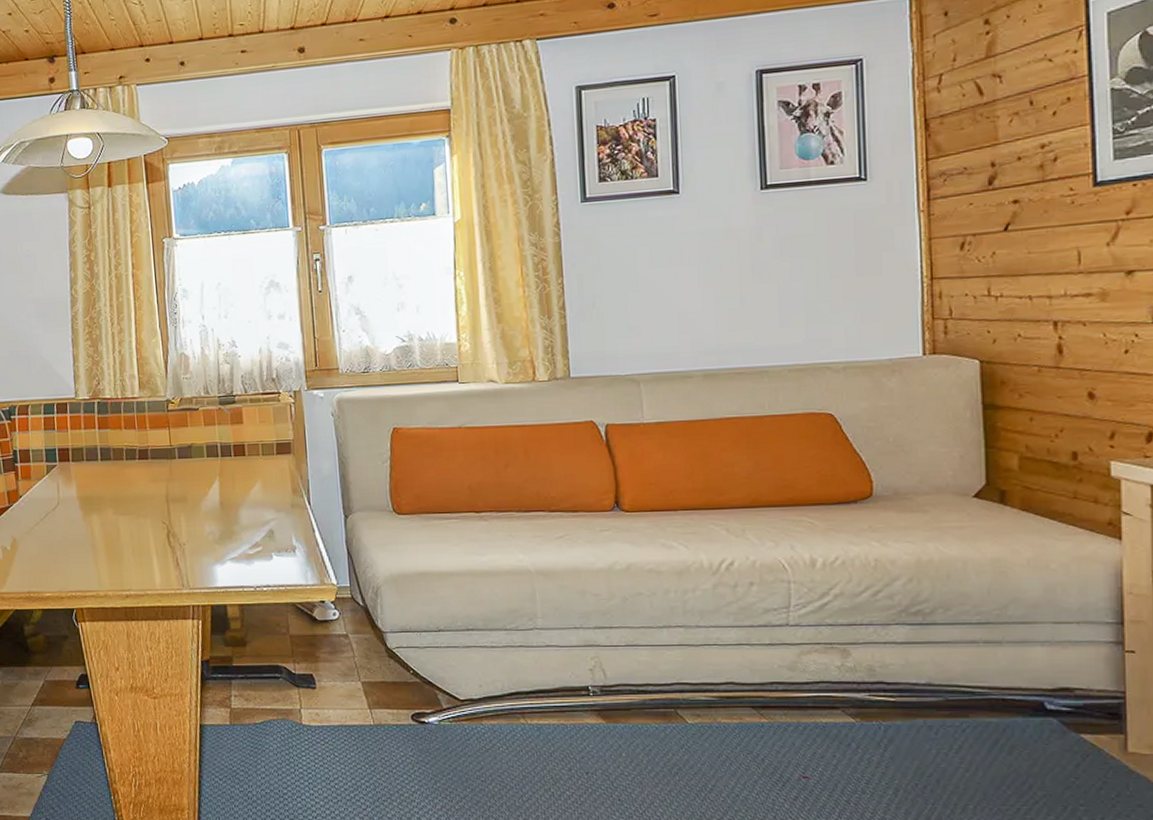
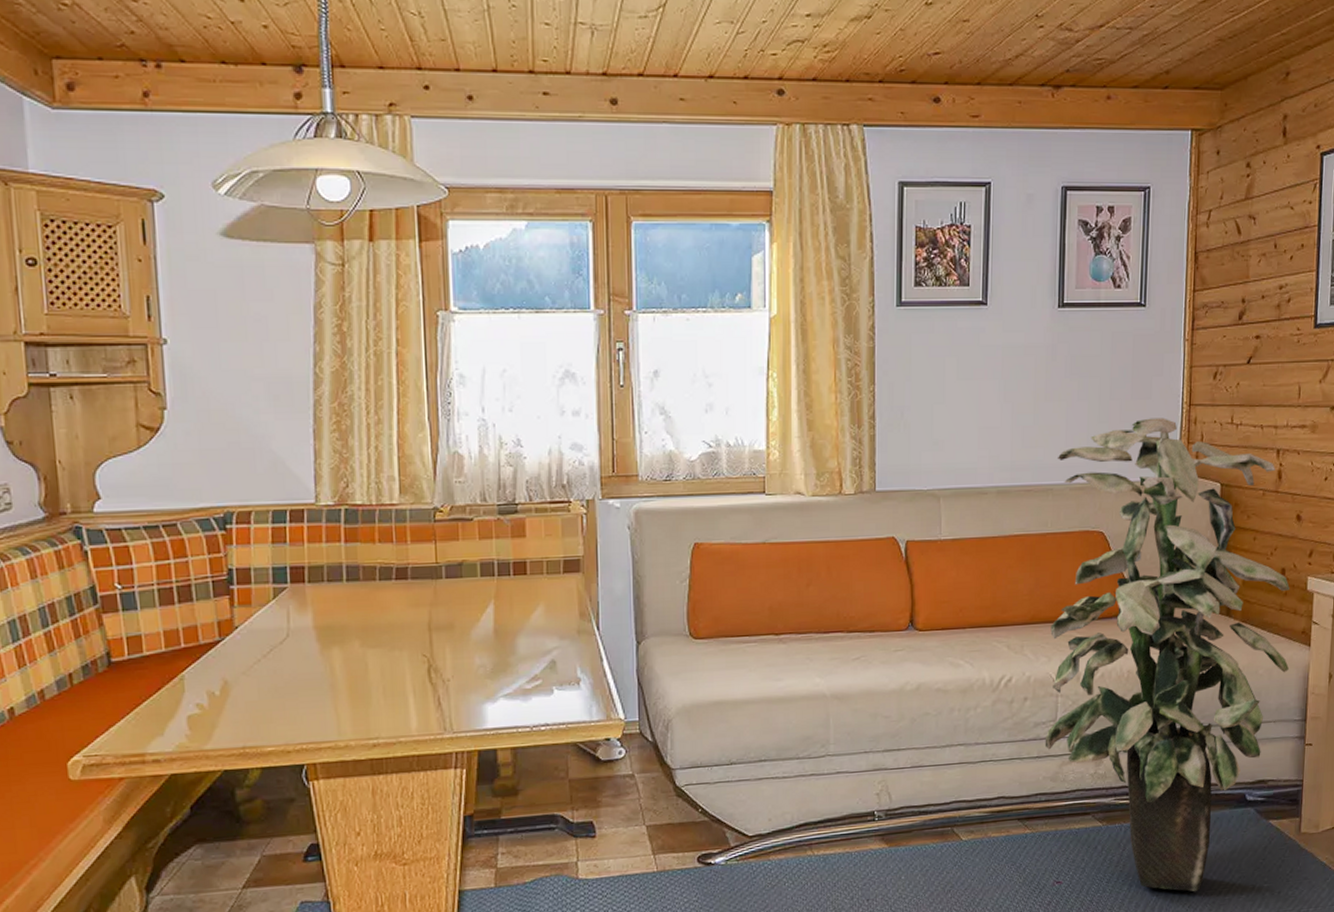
indoor plant: none [770,293,1094,806] -> present [1044,417,1290,892]

